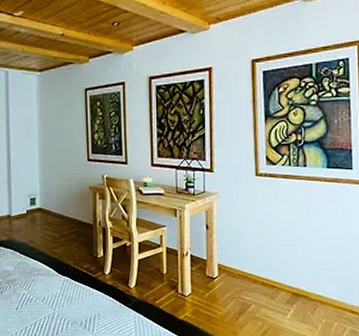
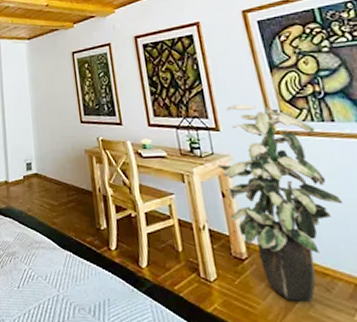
indoor plant: none [206,149,298,307] -> present [217,104,343,302]

